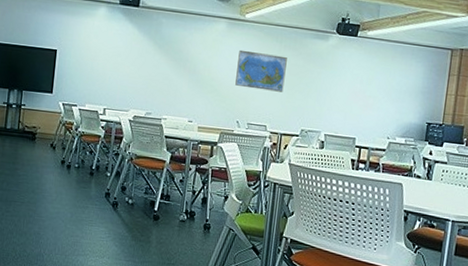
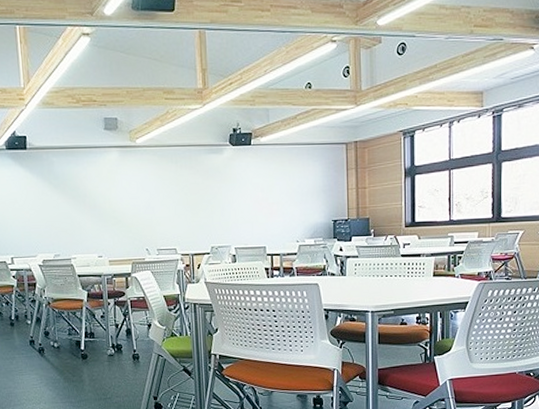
world map: present [235,49,287,92] -> none [136,176,187,214]

